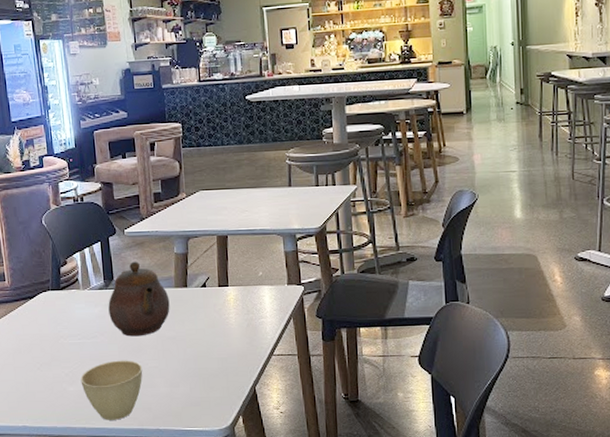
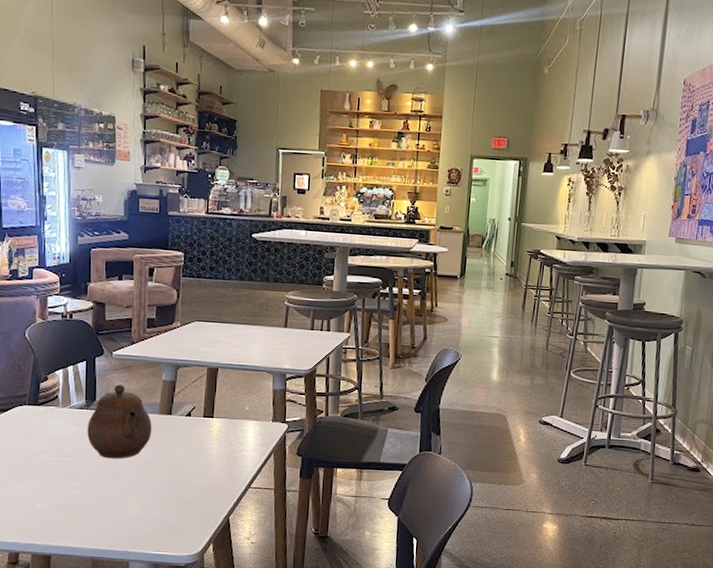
cup: present [80,360,143,420] -> none [50,480,117,540]

